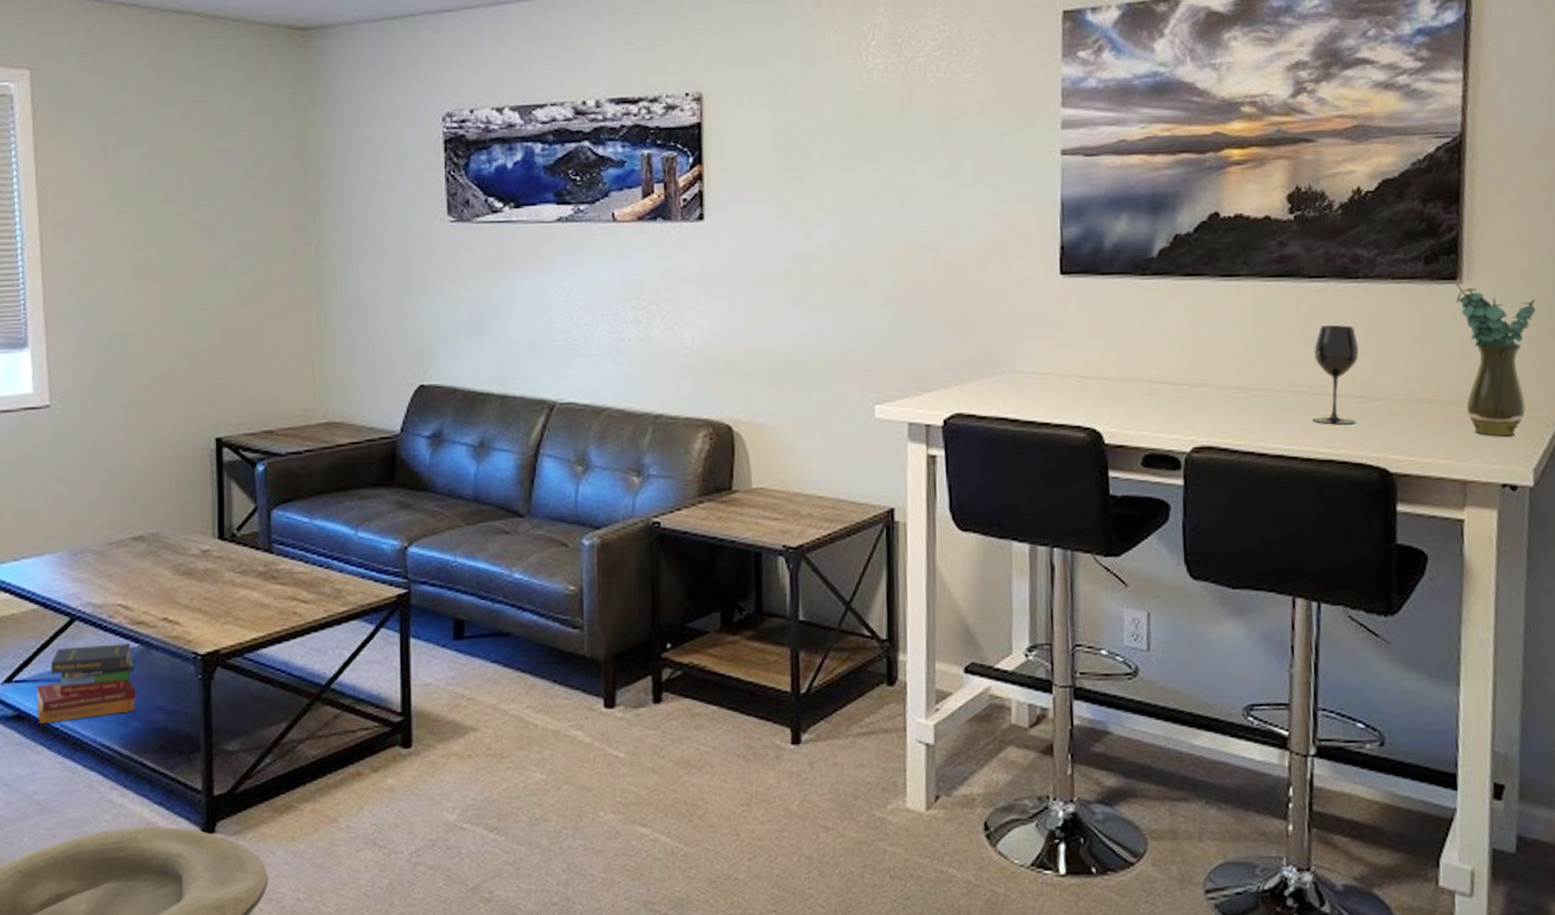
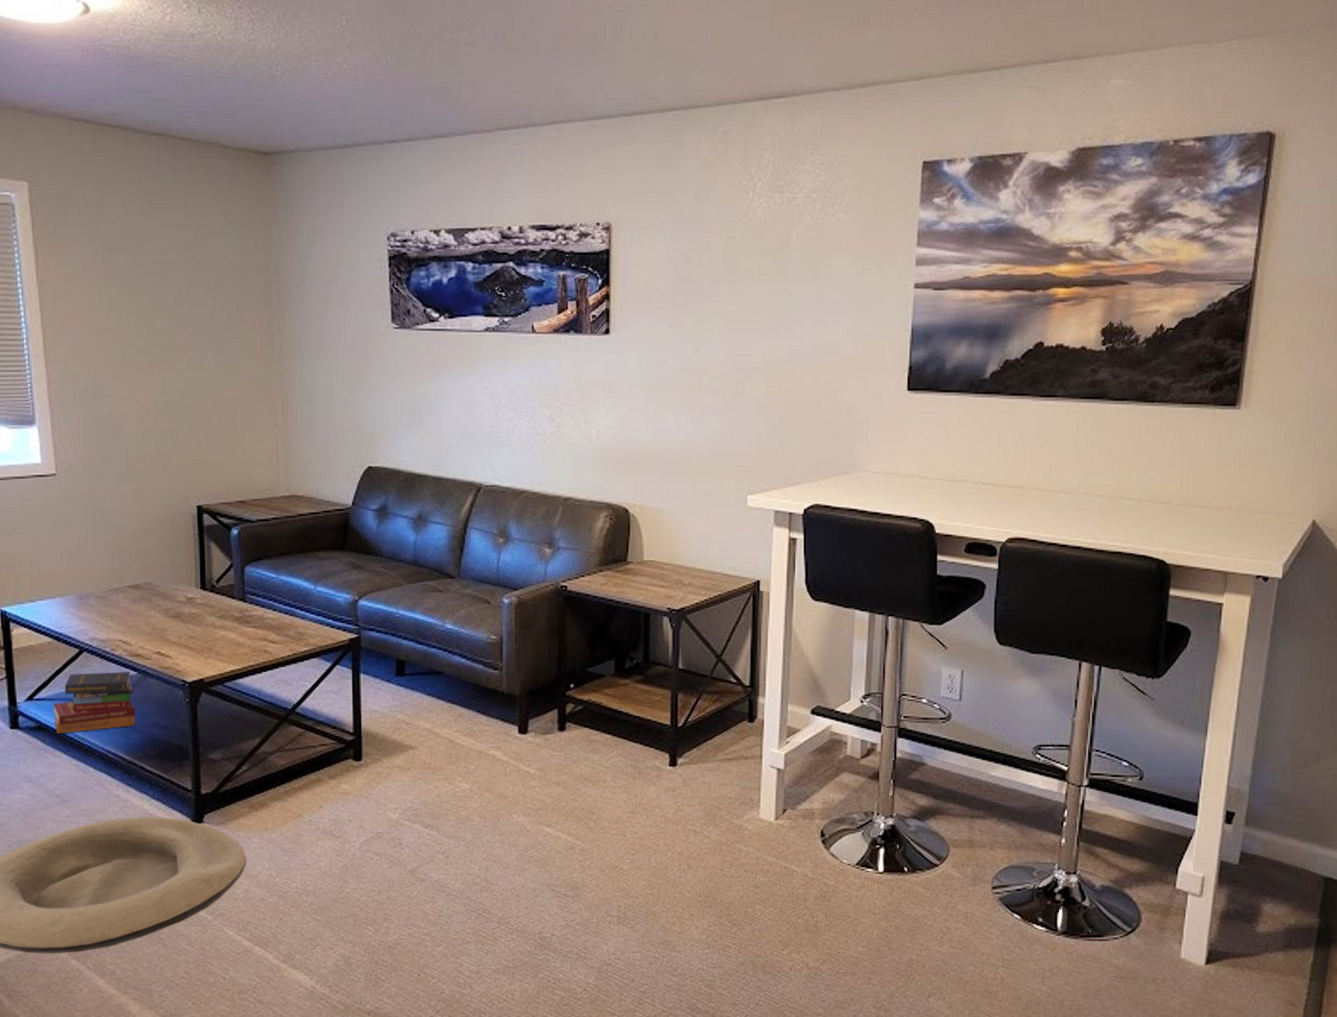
wineglass: present [1312,325,1359,426] -> none [1107,441,1150,524]
vase: present [1455,283,1536,437] -> none [1233,409,1299,537]

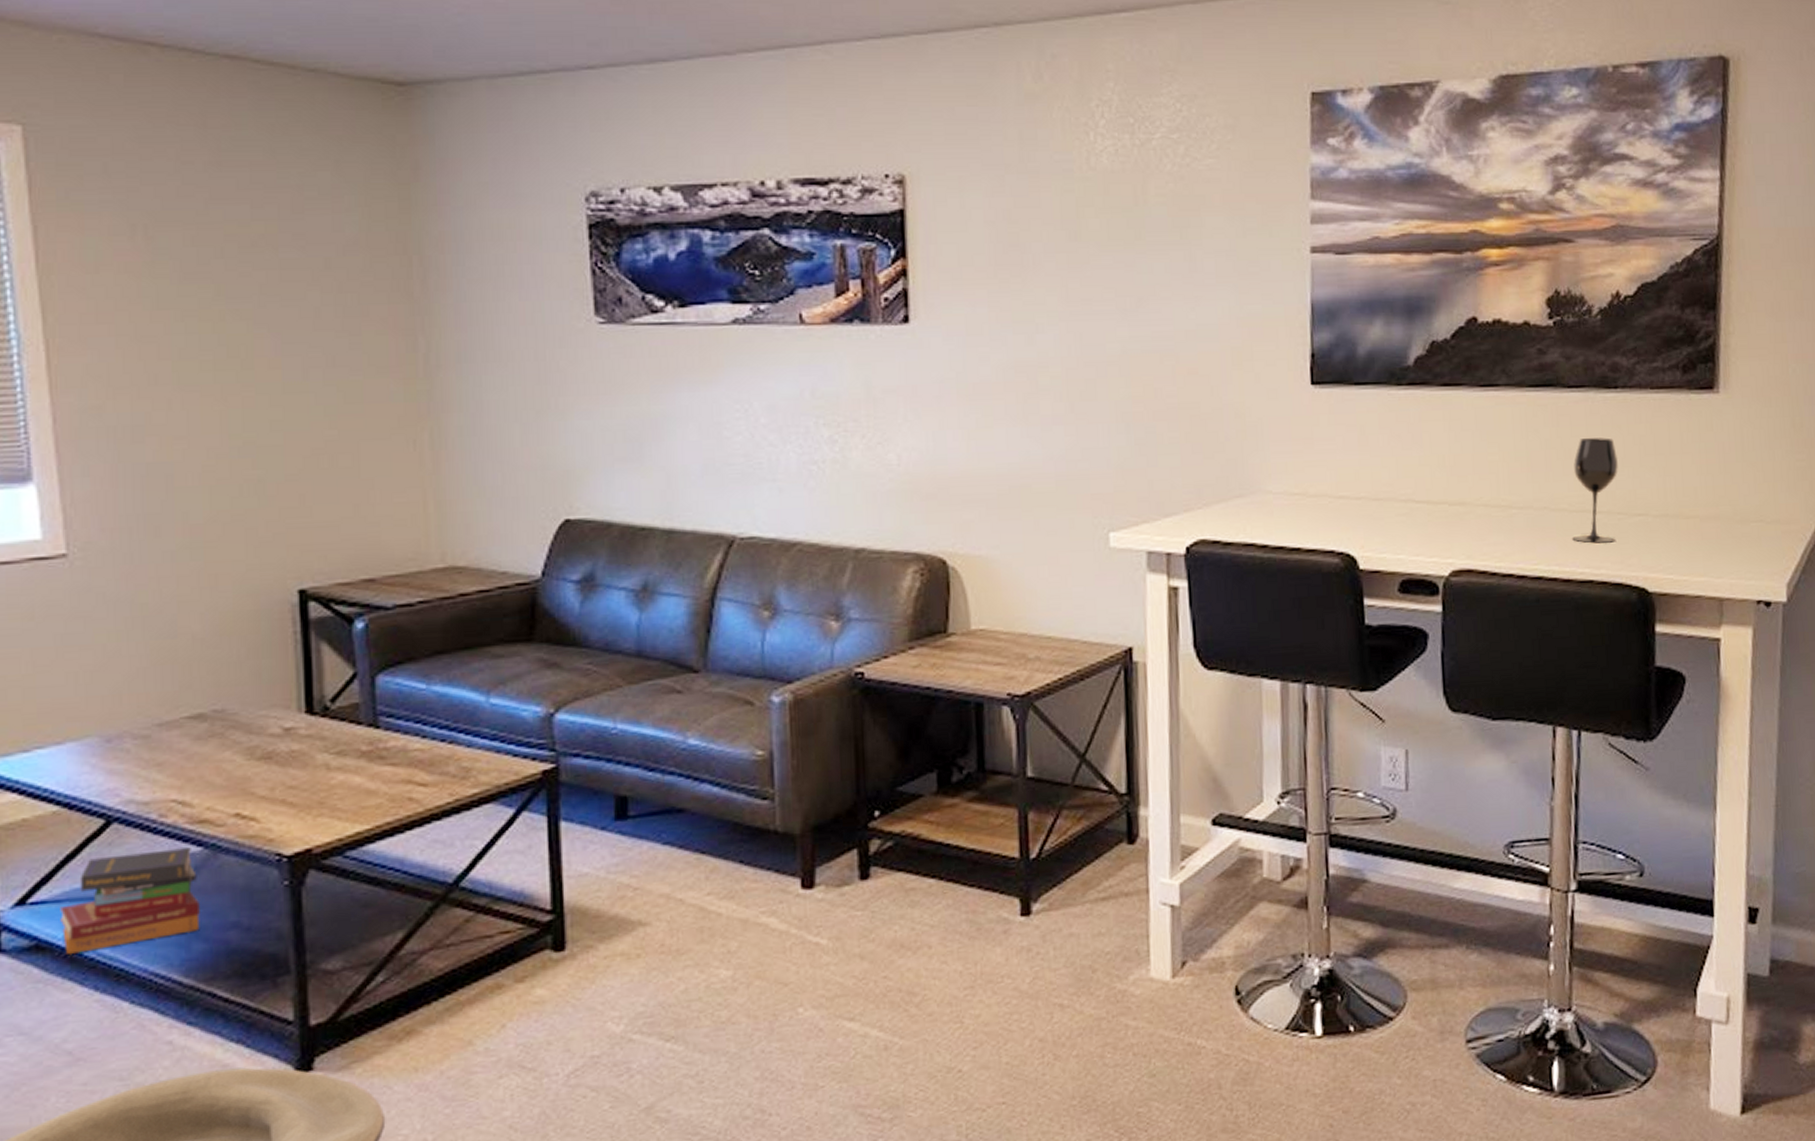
wineglass: none [1107,441,1150,524] -> present [1572,438,1618,544]

